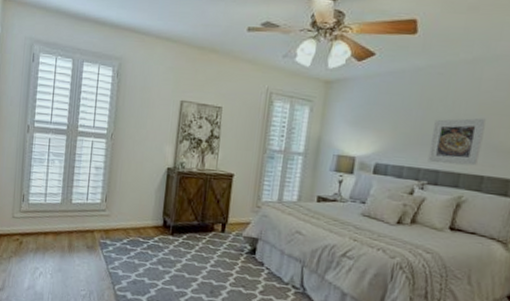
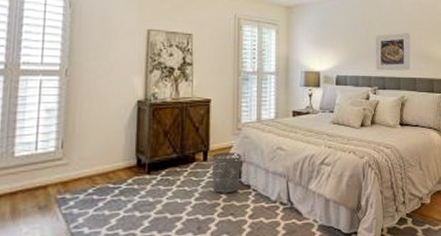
waste bin: none [227,227,258,267] -> present [211,152,241,193]

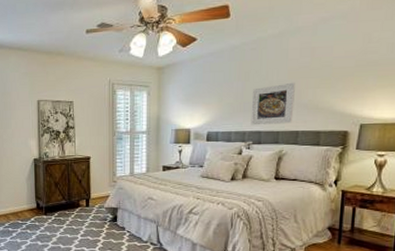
waste bin: present [211,152,241,193] -> none [93,201,117,232]

